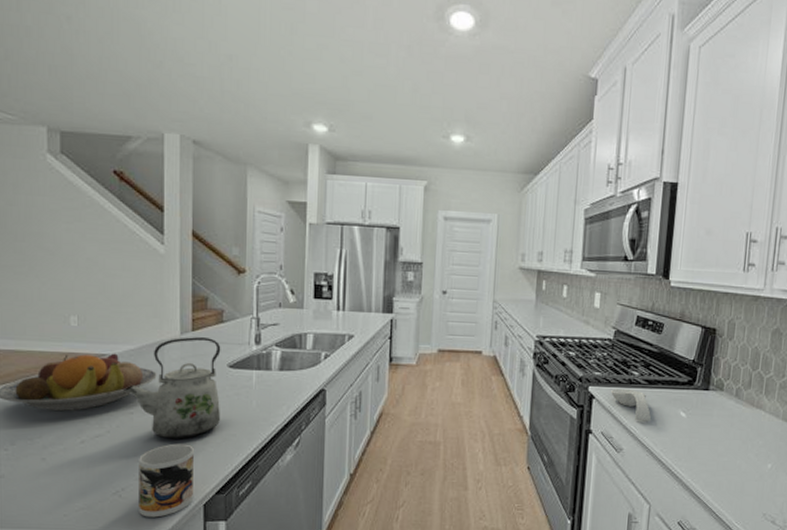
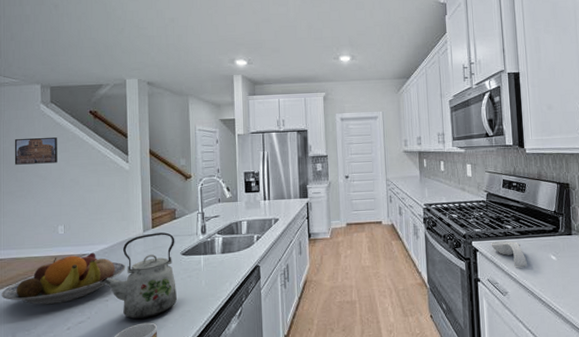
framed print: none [11,196,69,235] -> present [14,136,57,165]

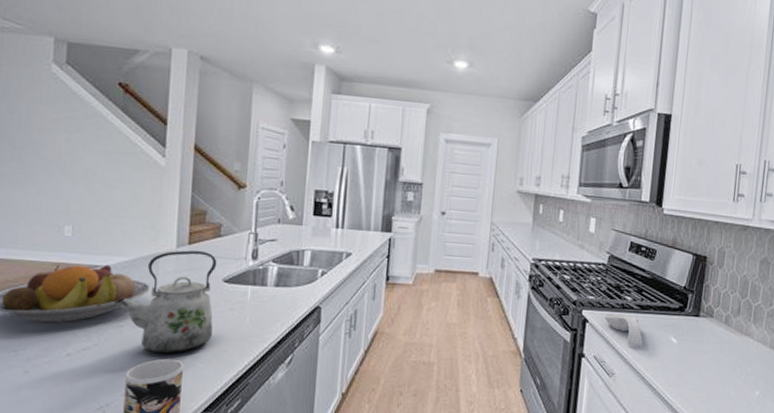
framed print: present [14,136,57,165] -> none [10,104,72,145]

